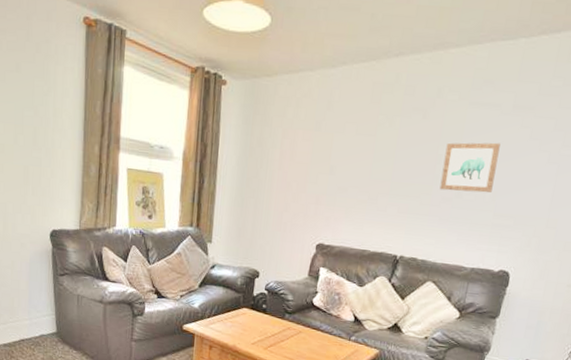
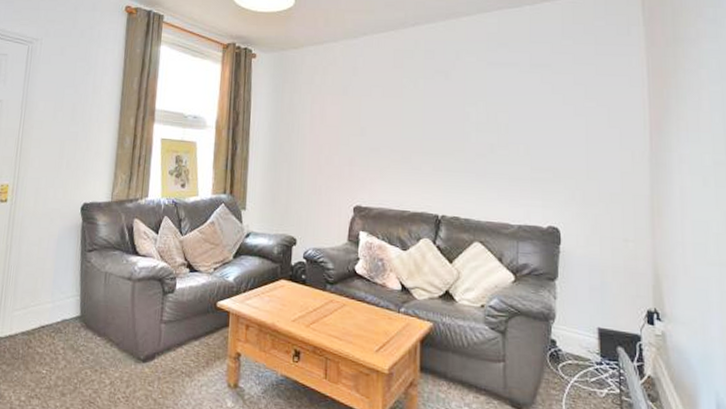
wall art: present [439,142,501,193] -> none [472,98,525,147]

